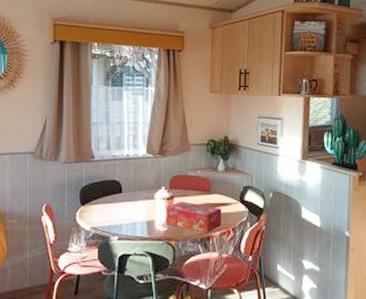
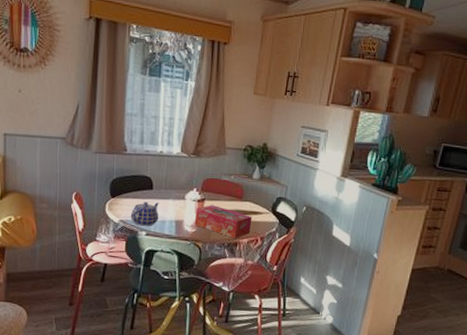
teapot: none [101,205,130,231] -> present [130,202,159,226]

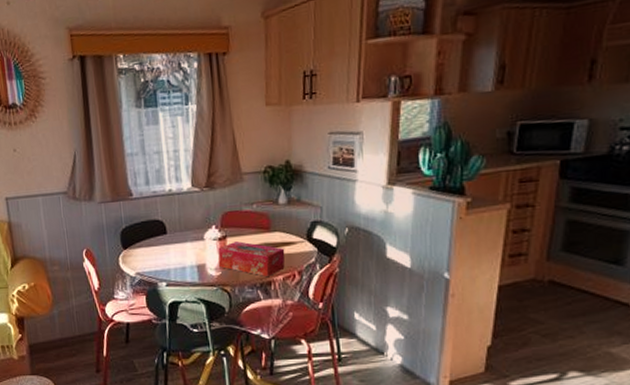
teapot: present [130,202,159,226] -> none [146,248,178,276]

